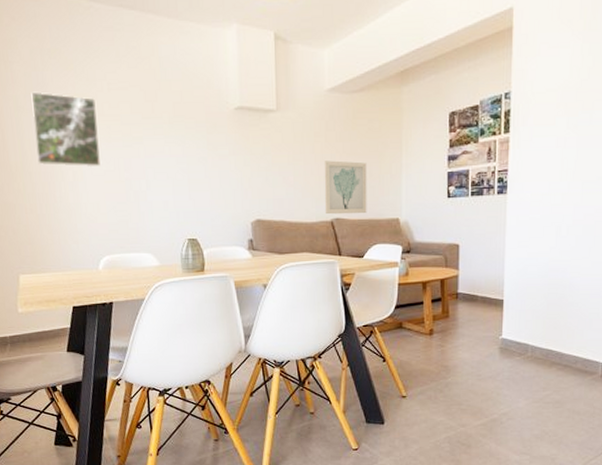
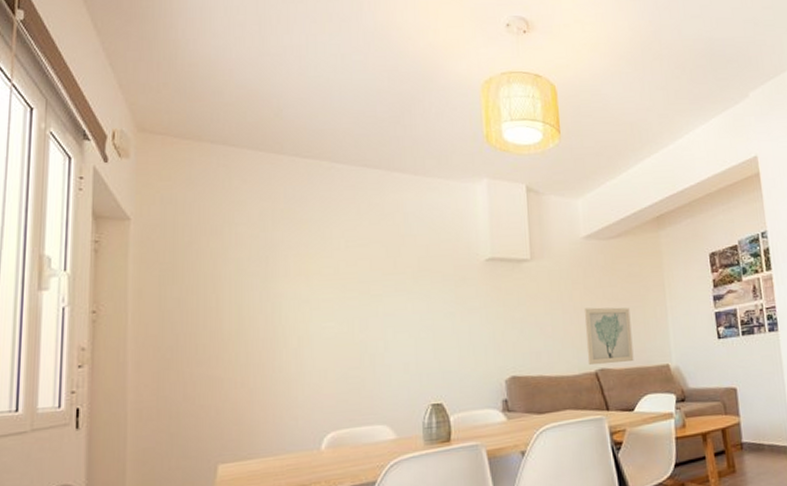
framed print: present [31,91,100,168] -> none [255,253,331,331]

